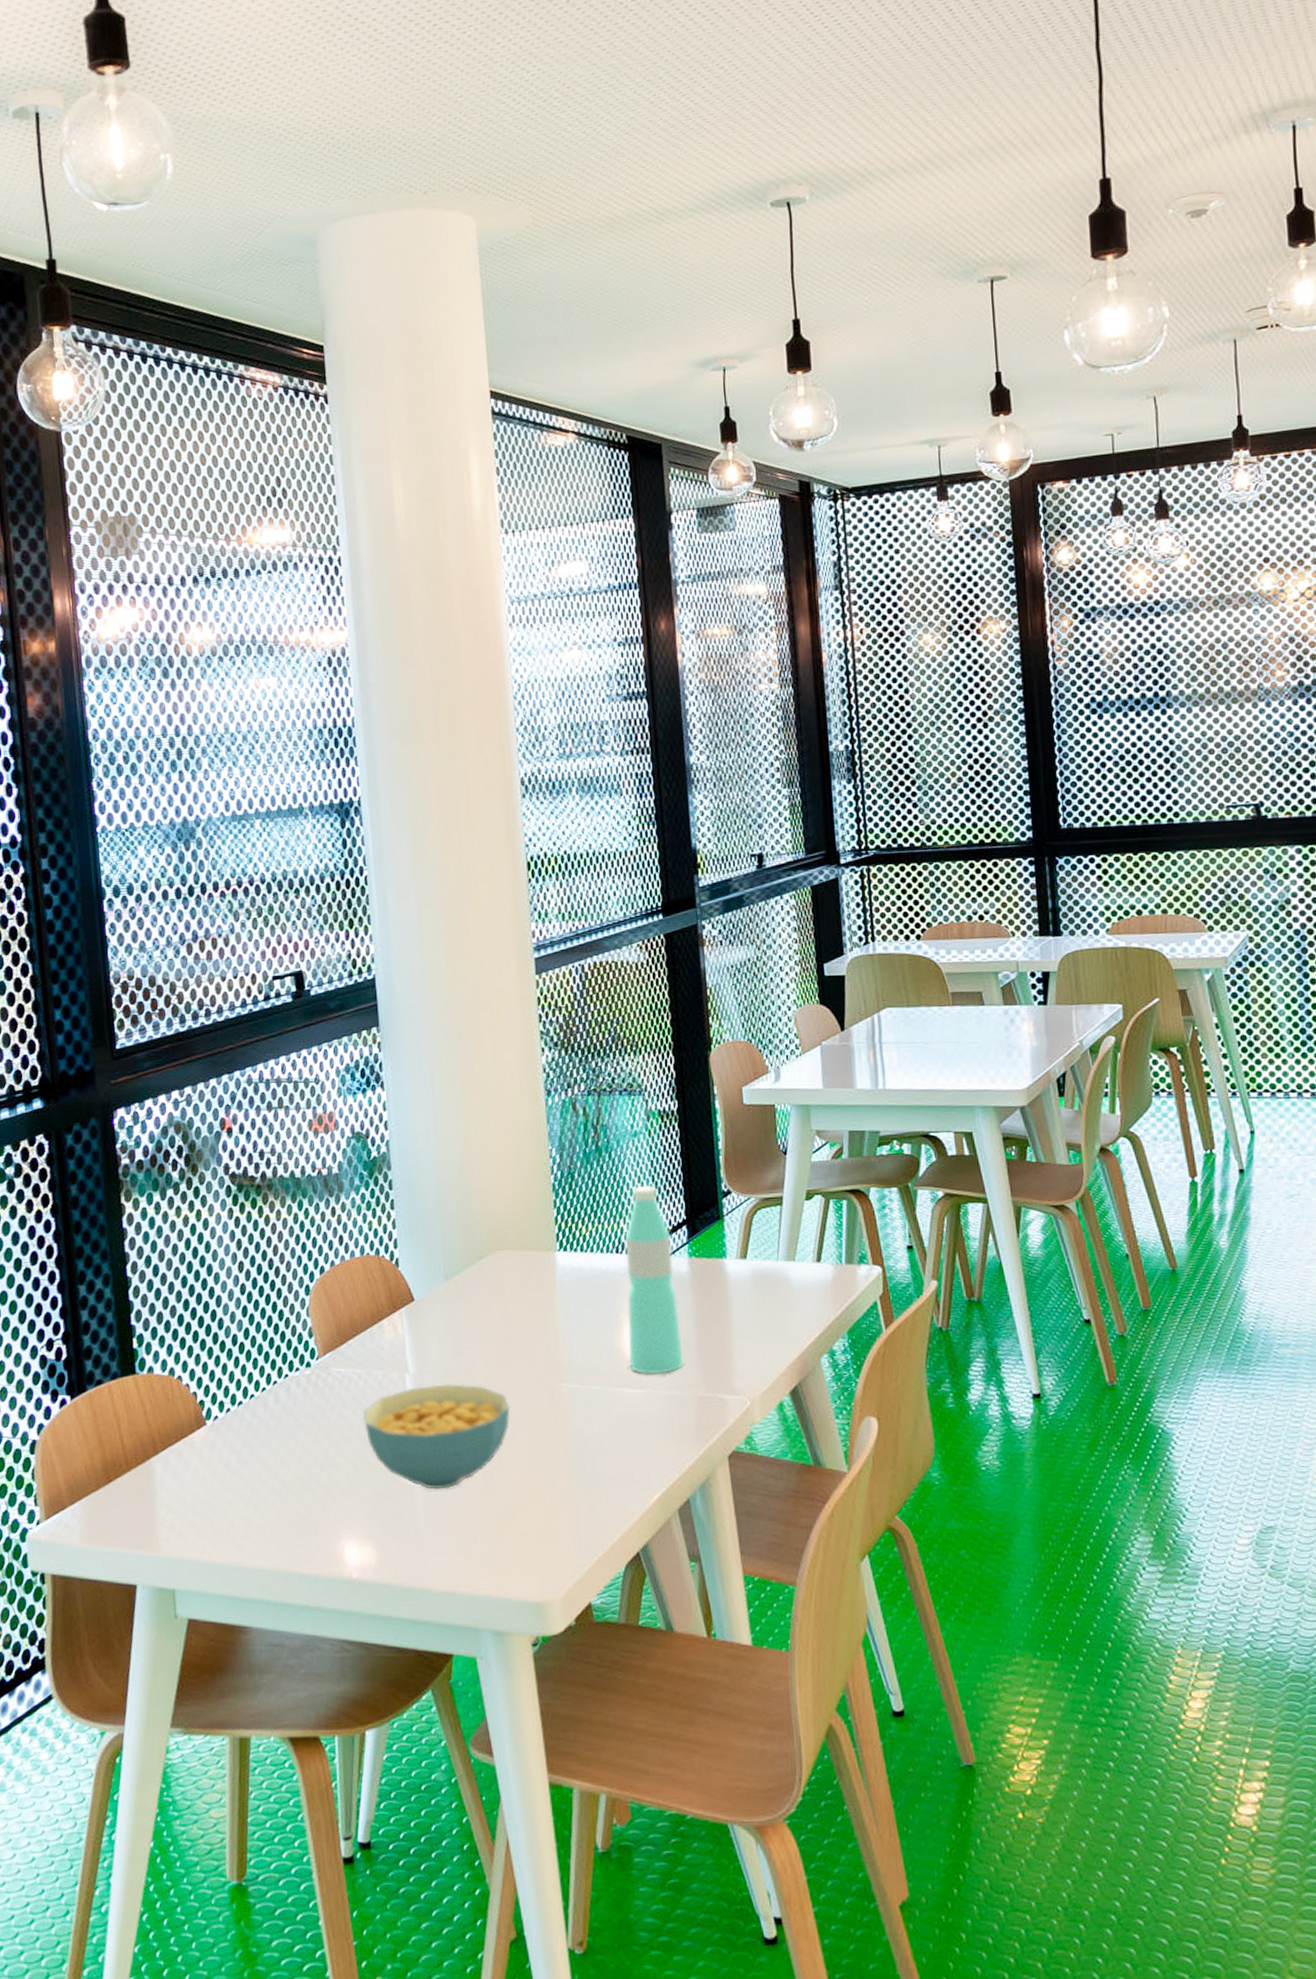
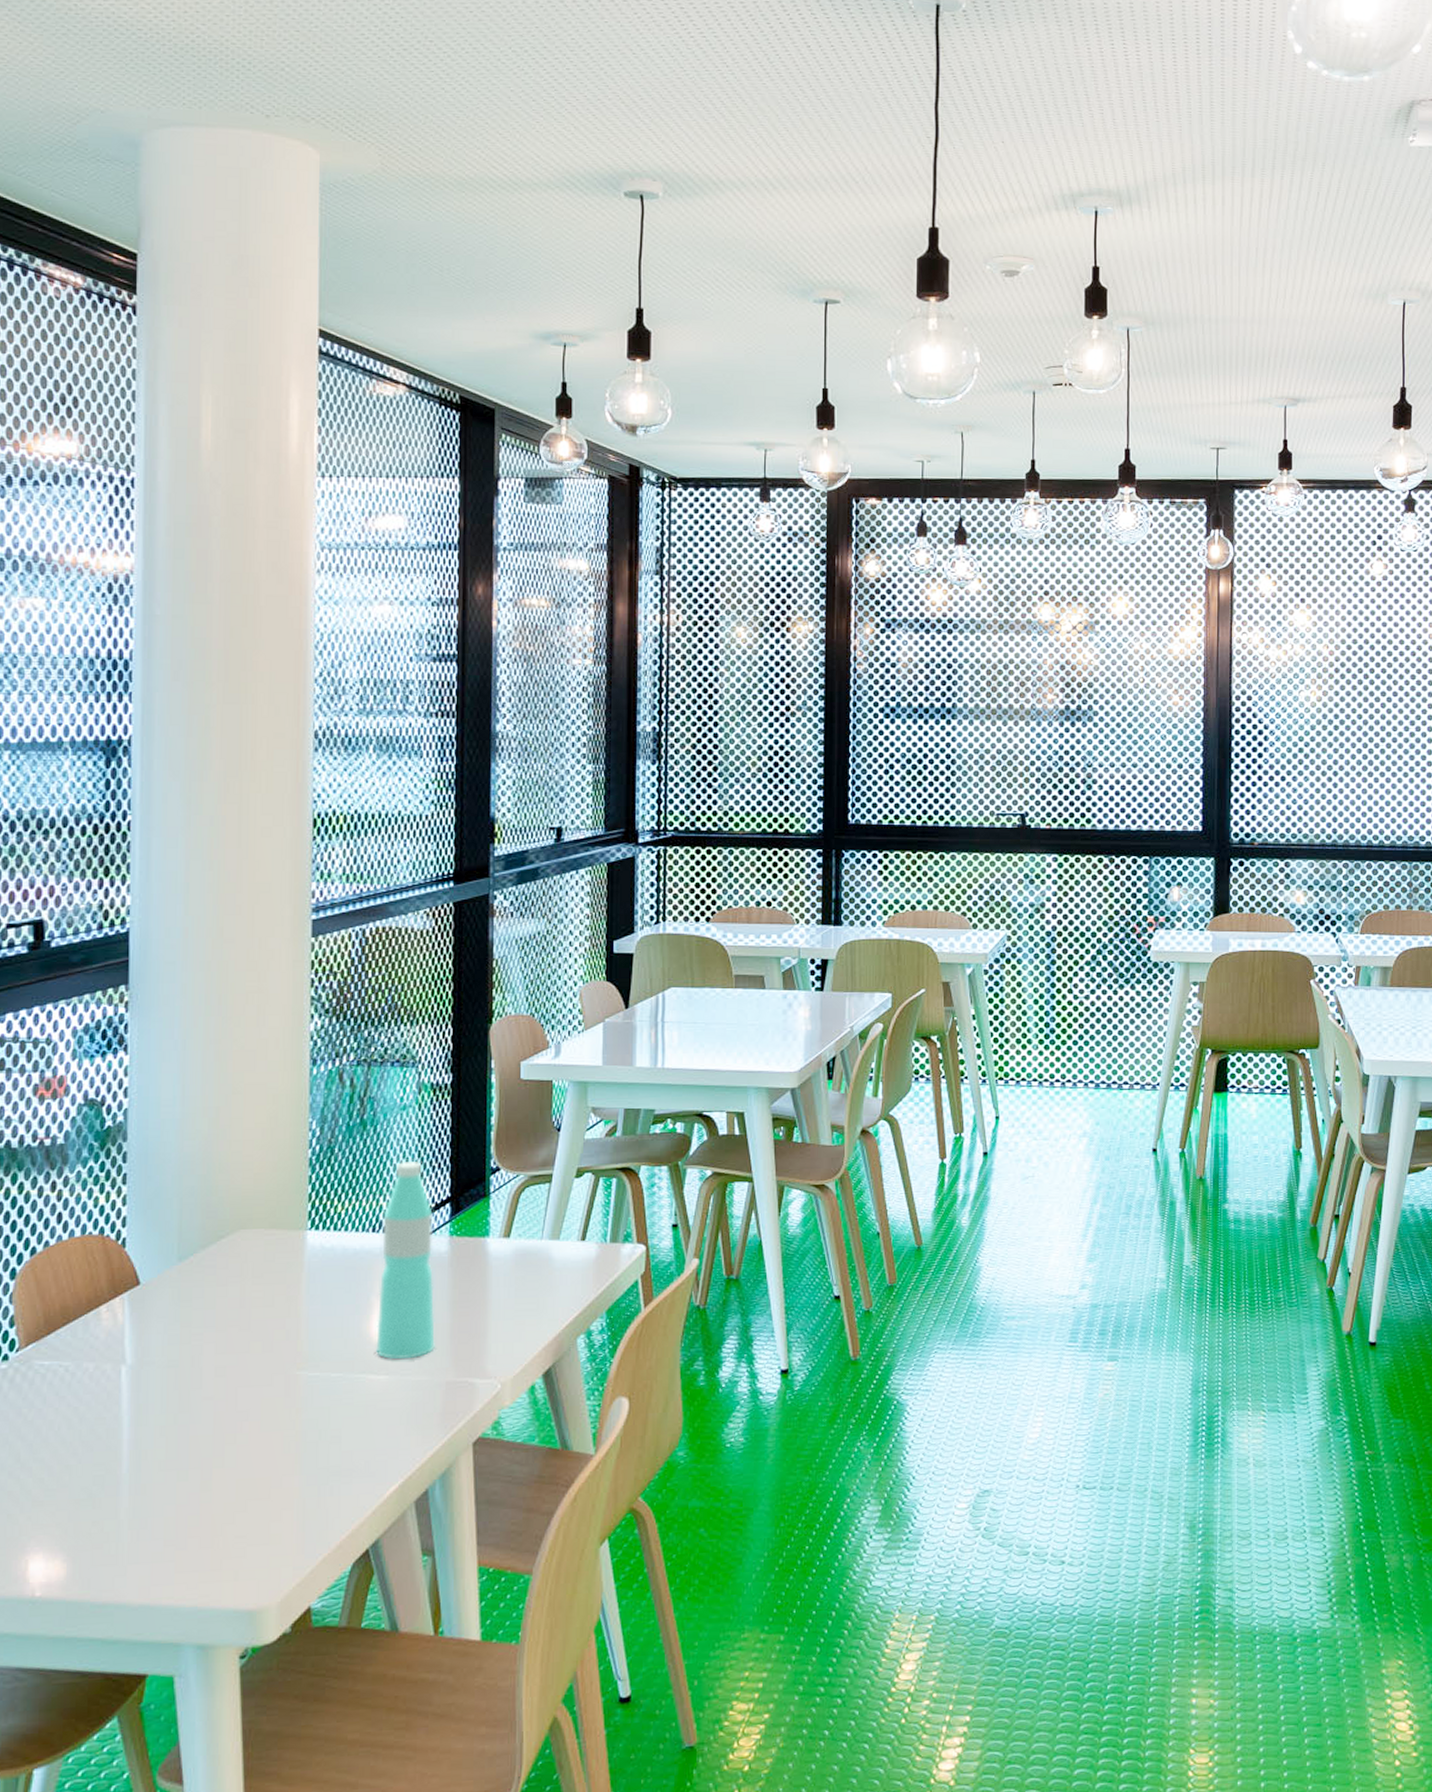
cereal bowl: present [363,1384,510,1490] -> none [66,1374,239,1493]

